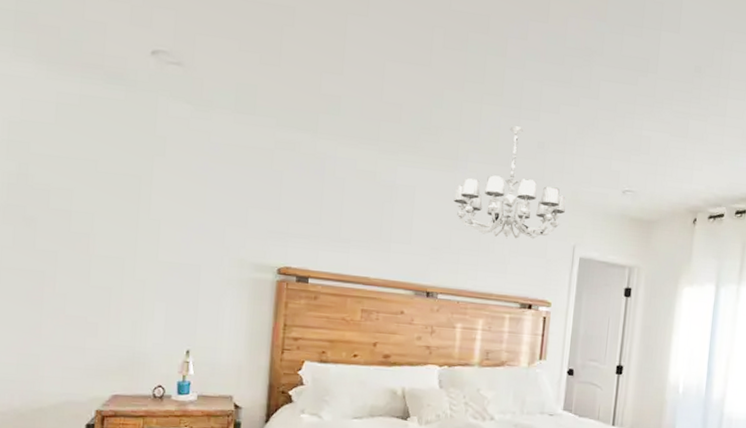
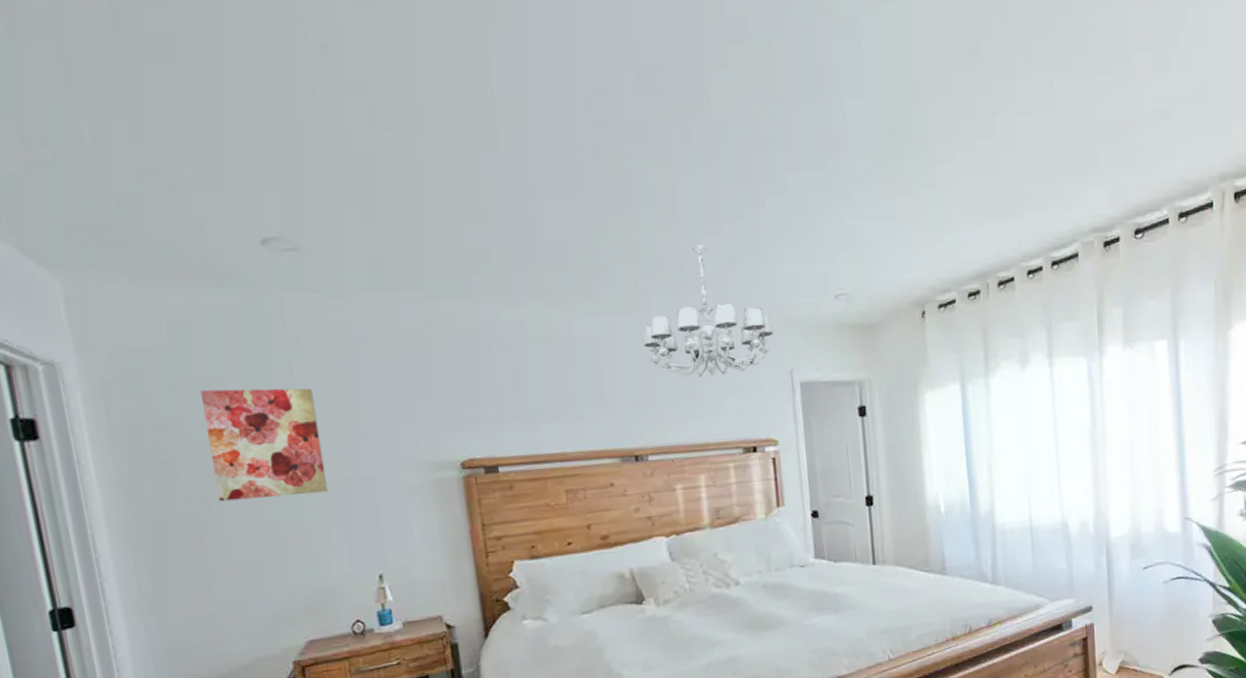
wall art: none [66,164,166,271] -> present [200,388,328,502]

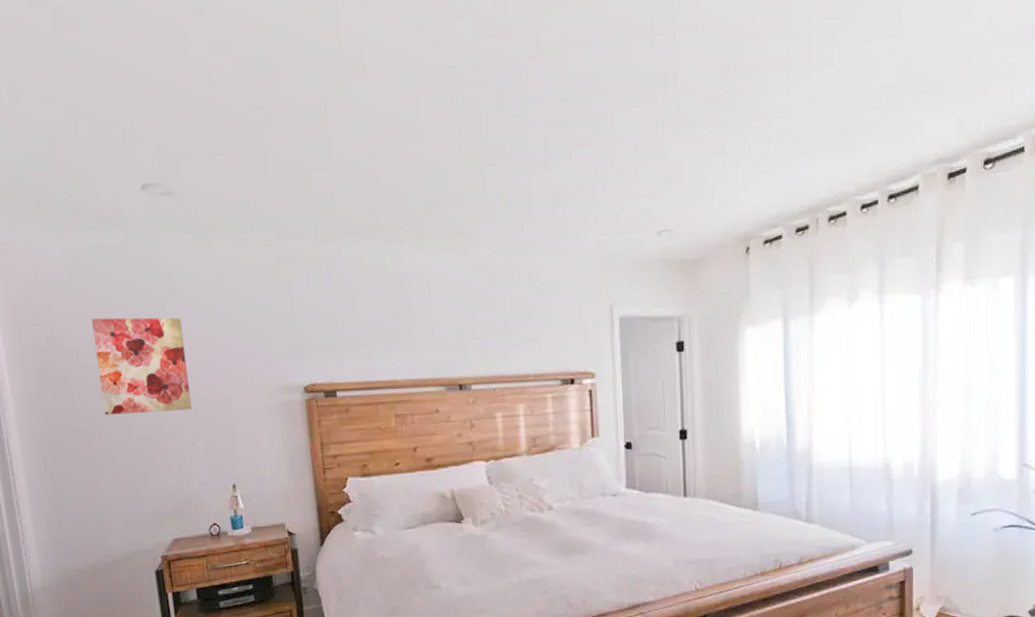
chandelier: present [643,244,773,378] -> none [470,183,595,312]

